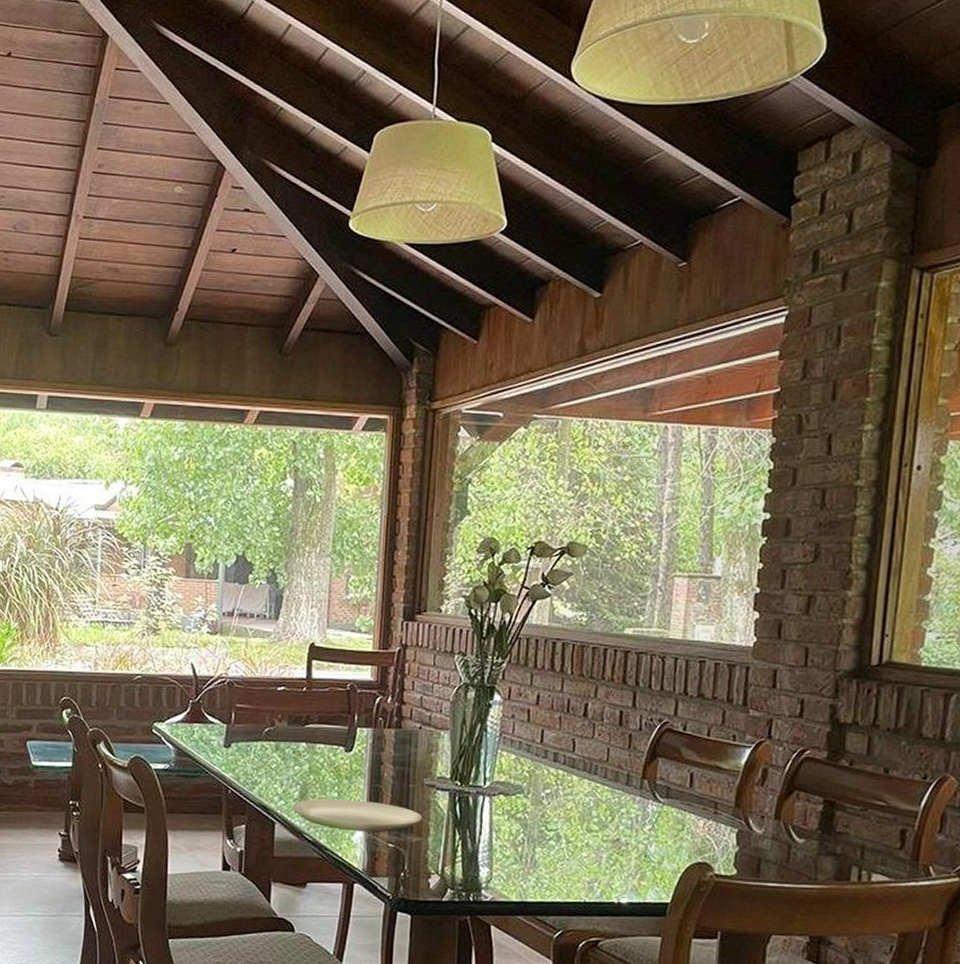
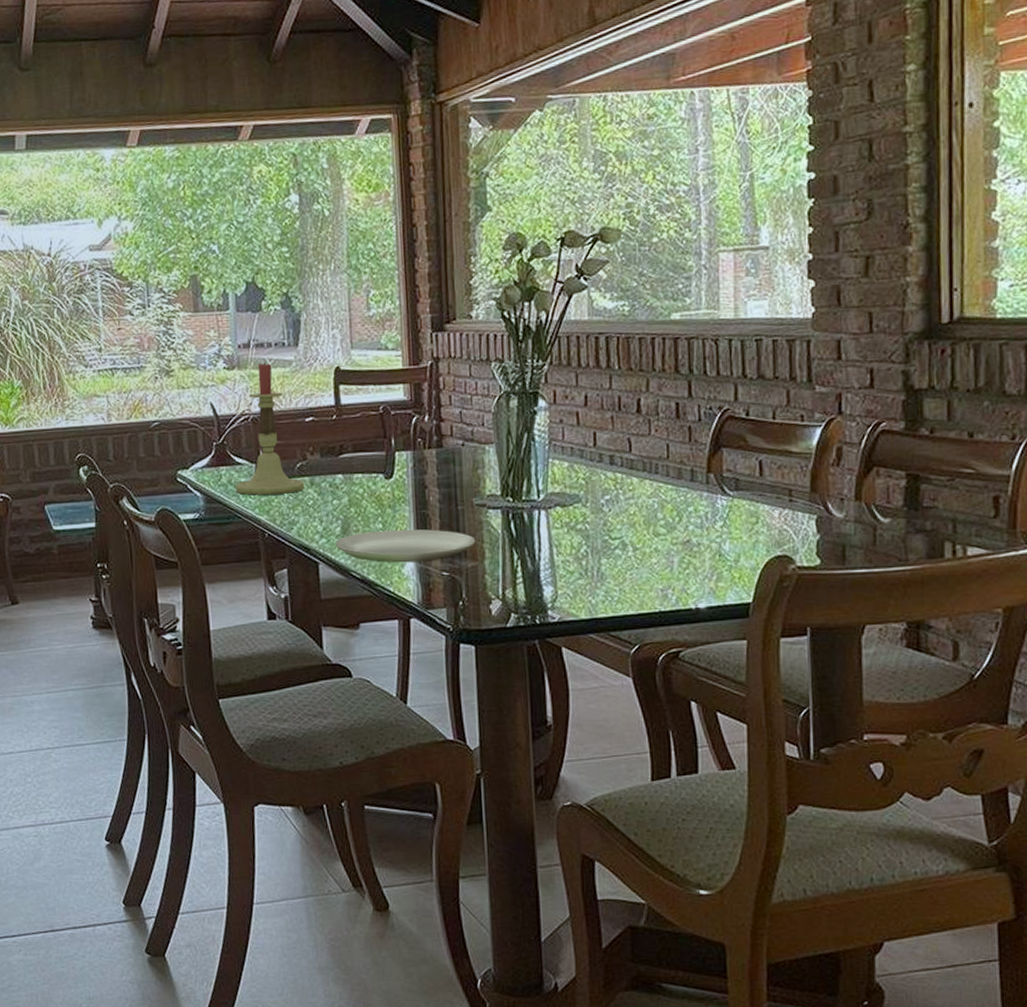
candlestick: none [206,631,271,755] -> present [236,362,305,495]

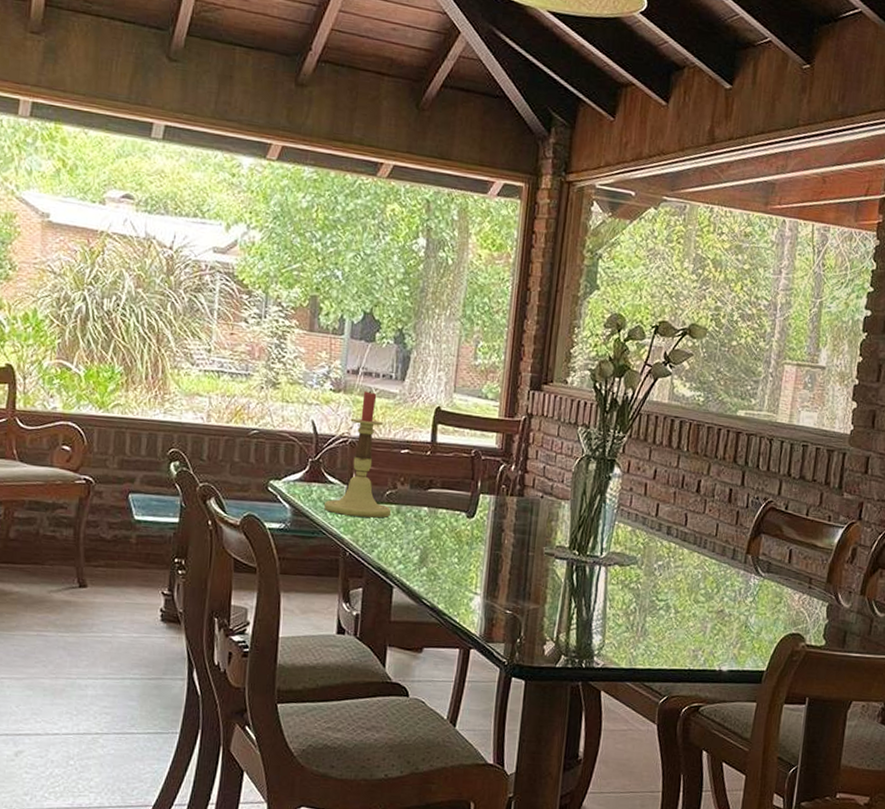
plate: present [334,529,476,563] -> none [411,564,540,599]

